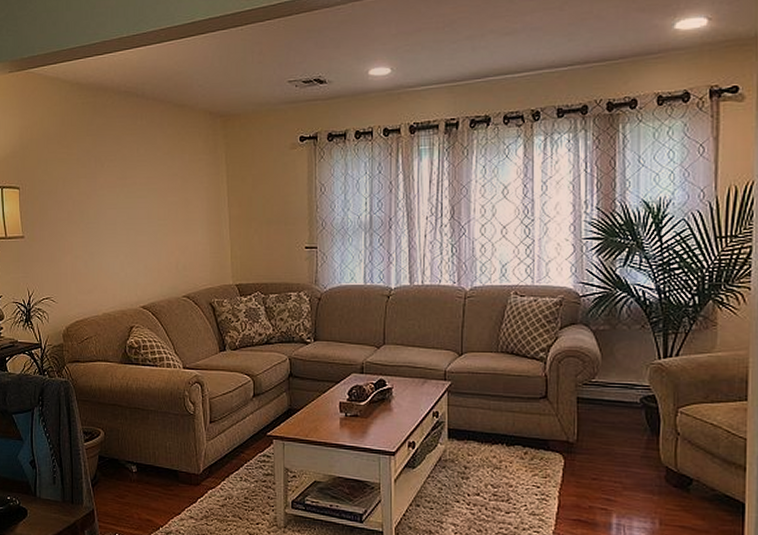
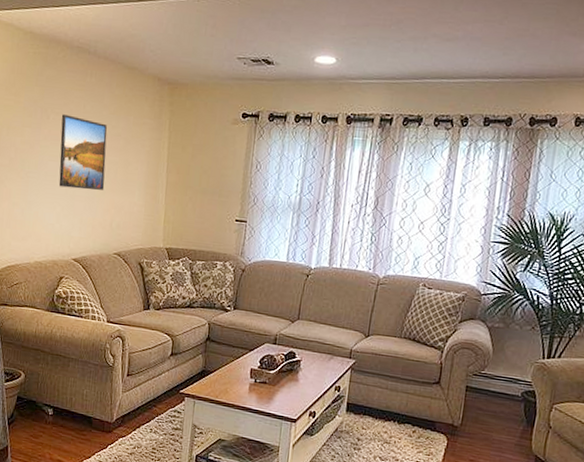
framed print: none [117,160,166,234] -> present [58,114,107,190]

